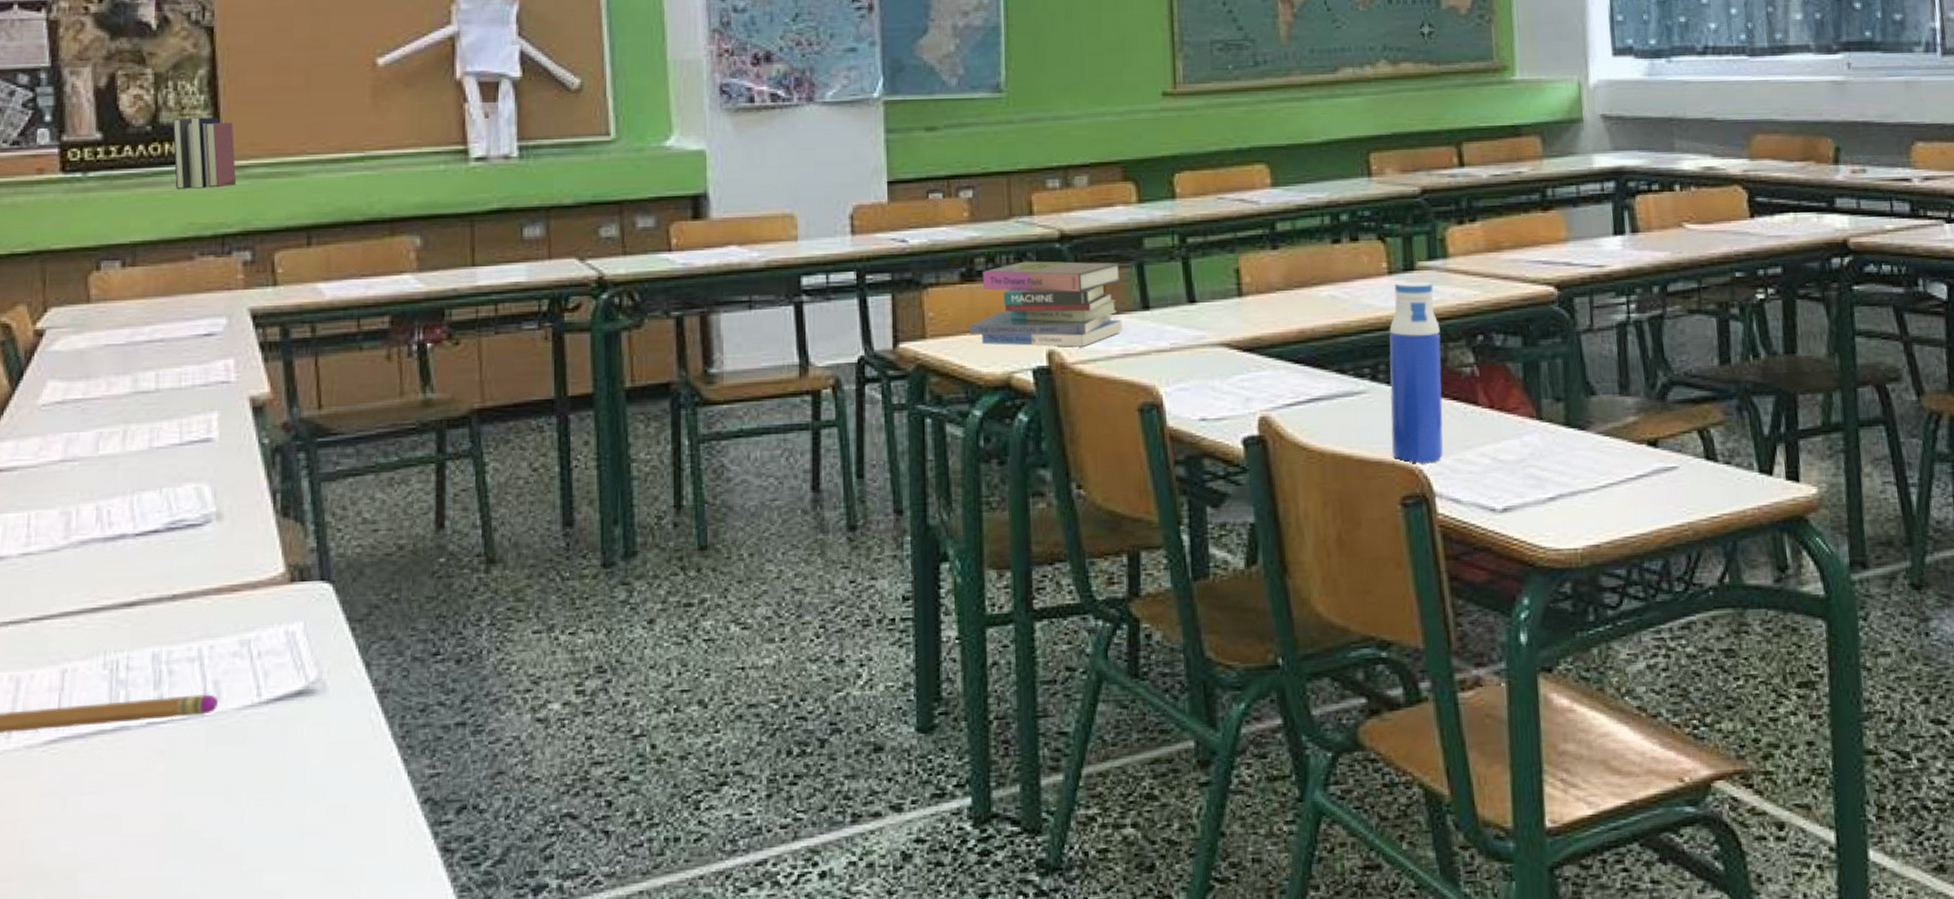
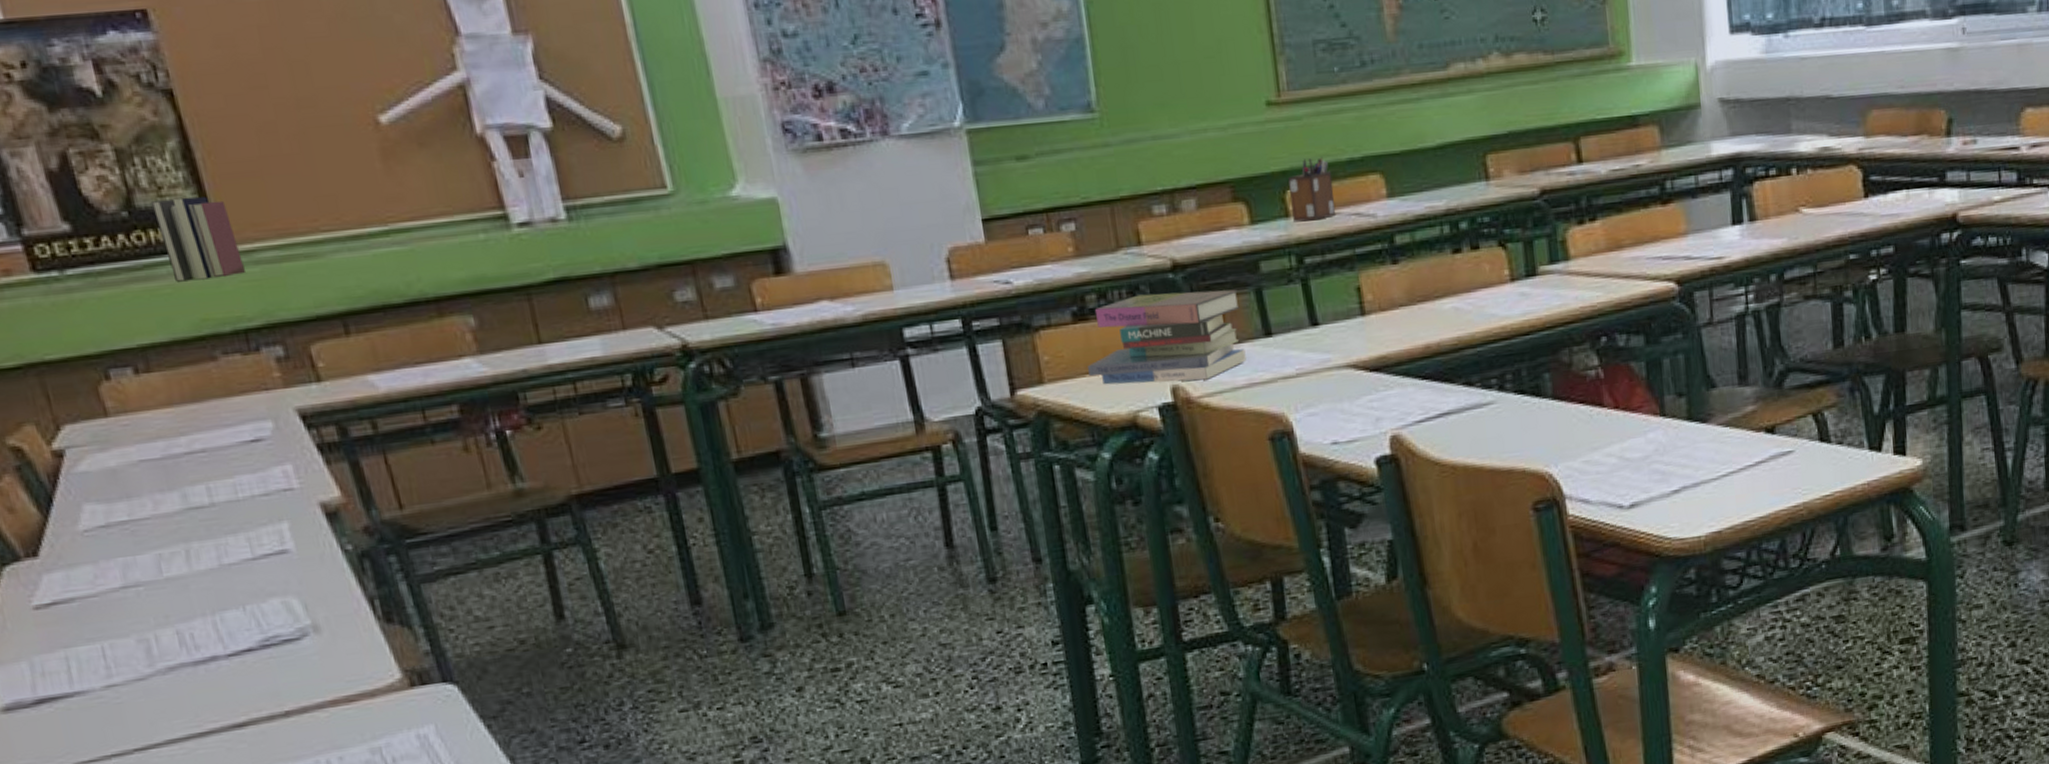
desk organizer: none [1177,145,1221,204] -> present [1288,157,1336,222]
water bottle: present [1389,281,1444,463] -> none [1514,286,1572,469]

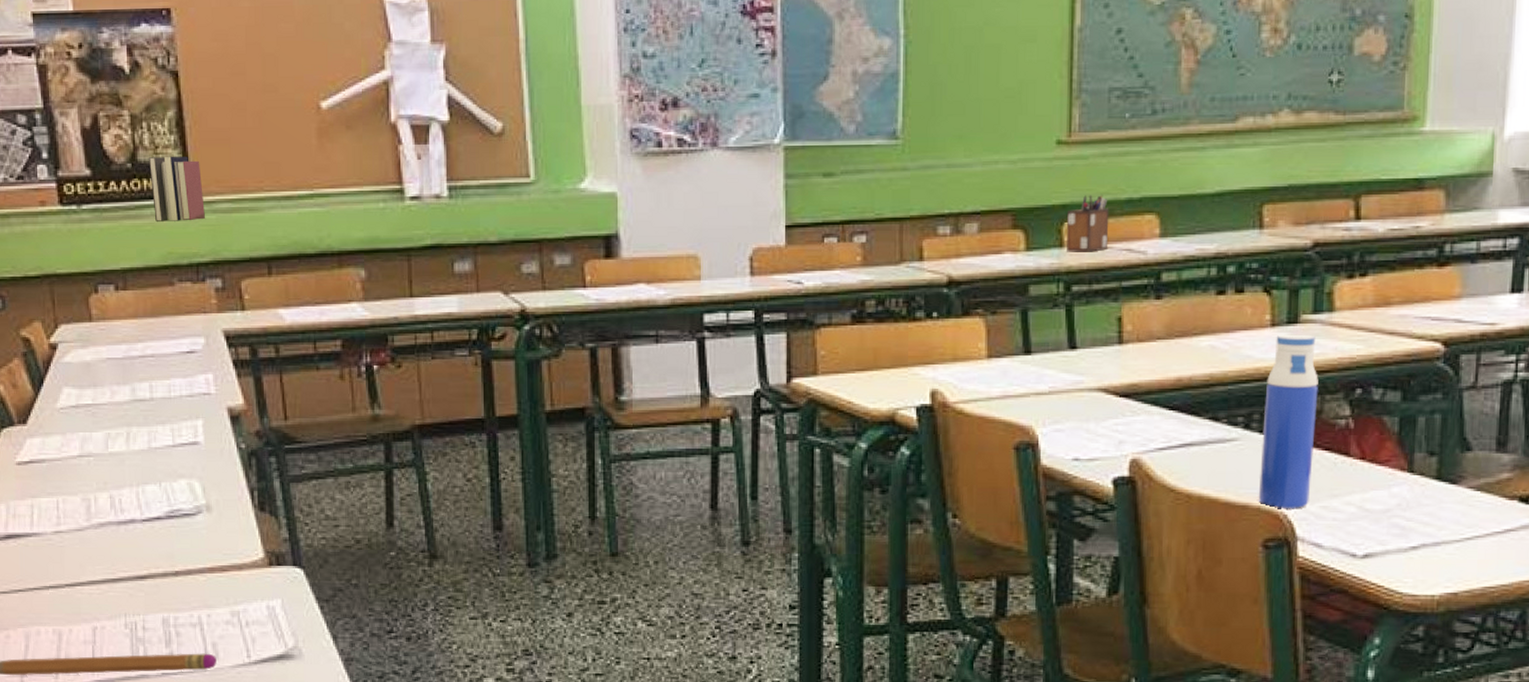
books: present [1088,289,1246,385] -> none [858,305,1005,387]
water bottle: none [1514,286,1572,469] -> present [1258,334,1318,508]

